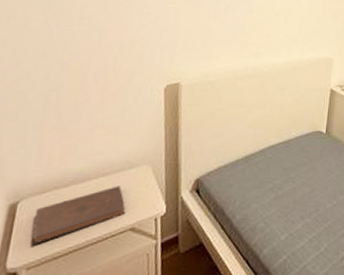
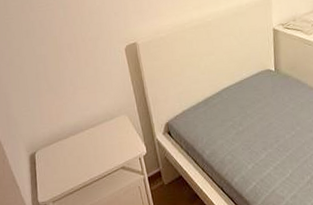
book: present [32,186,126,244] -> none [48,134,115,184]

